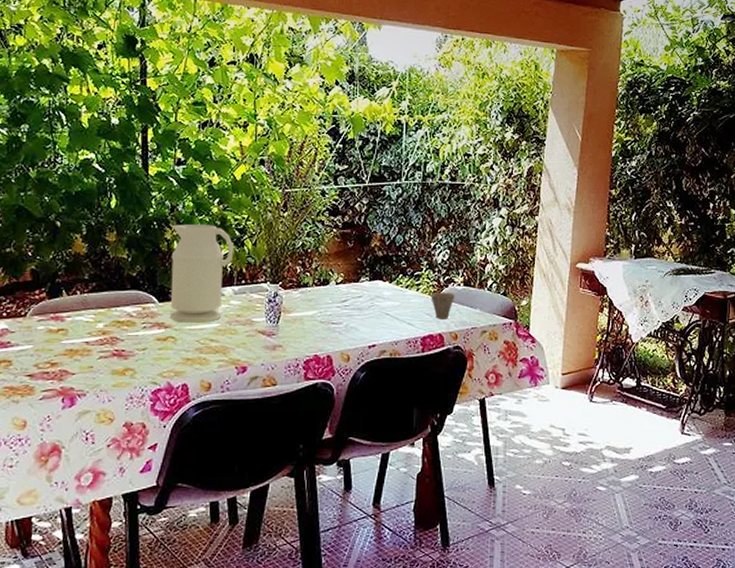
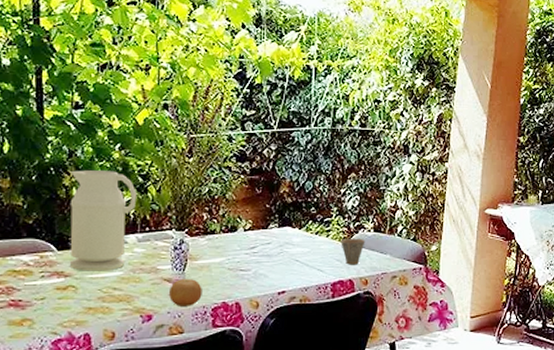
fruit: none [263,331,295,359] -> present [169,279,202,306]

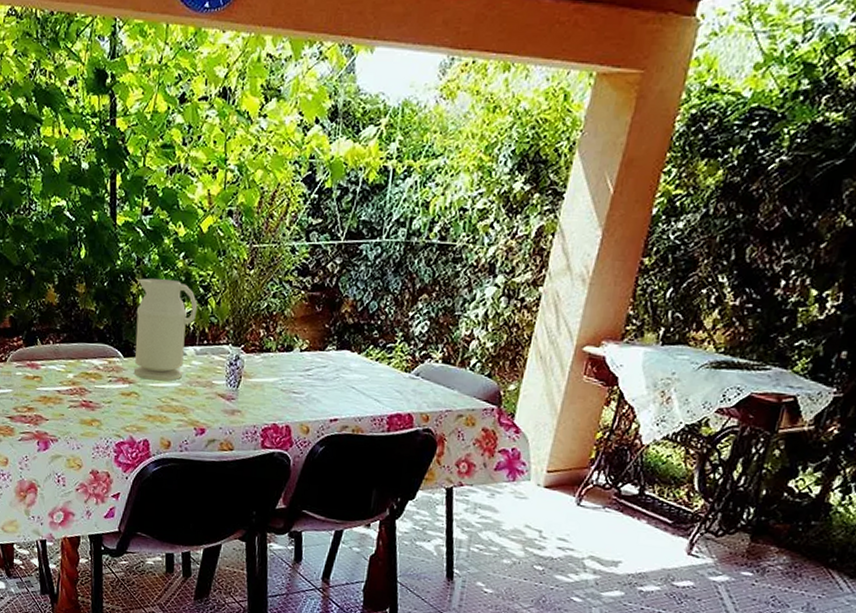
fruit: present [169,279,202,306] -> none [222,396,254,424]
cup: present [341,238,365,265] -> none [402,367,431,399]

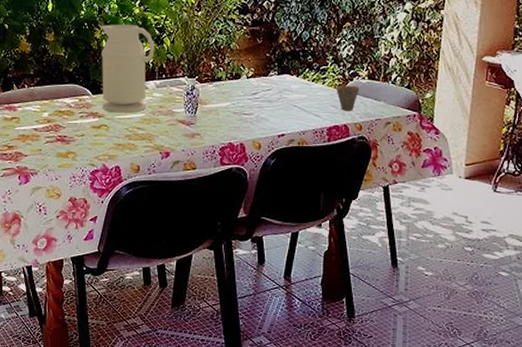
cup: none [402,367,431,399] -> present [336,85,360,111]

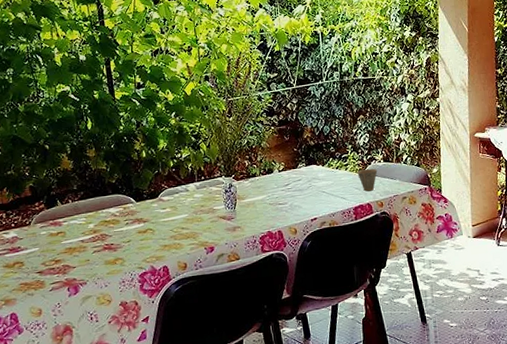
water jug: present [101,25,155,113] -> none [140,134,193,217]

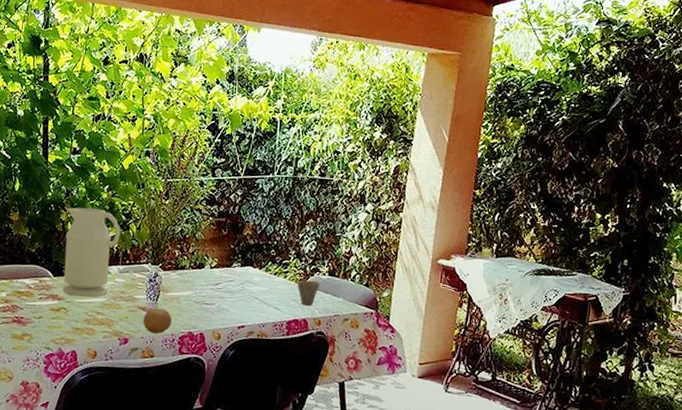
water jug: none [140,134,193,217] -> present [62,207,121,297]
fruit: none [225,215,251,238] -> present [143,308,172,333]

